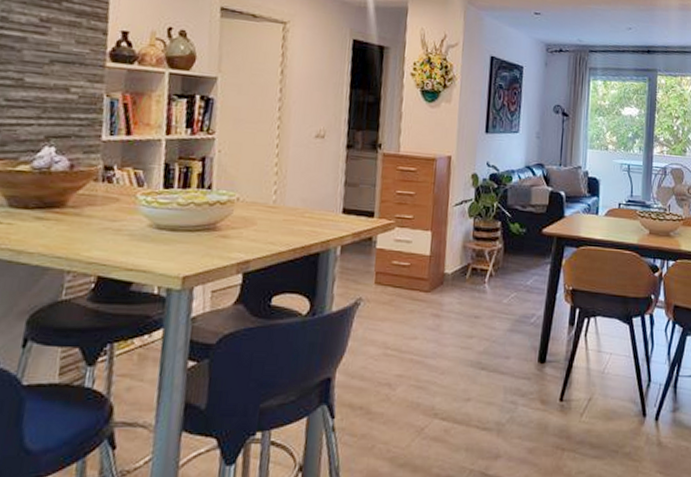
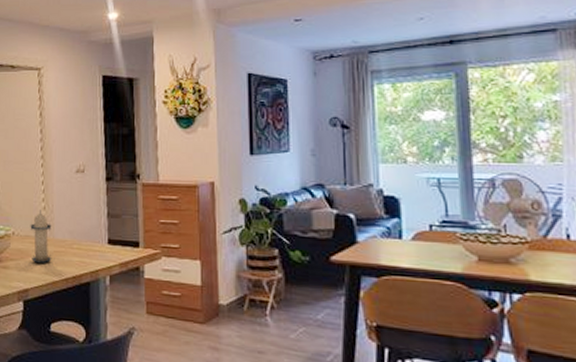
candle: none [257,175,283,232] -> present [30,210,52,263]

